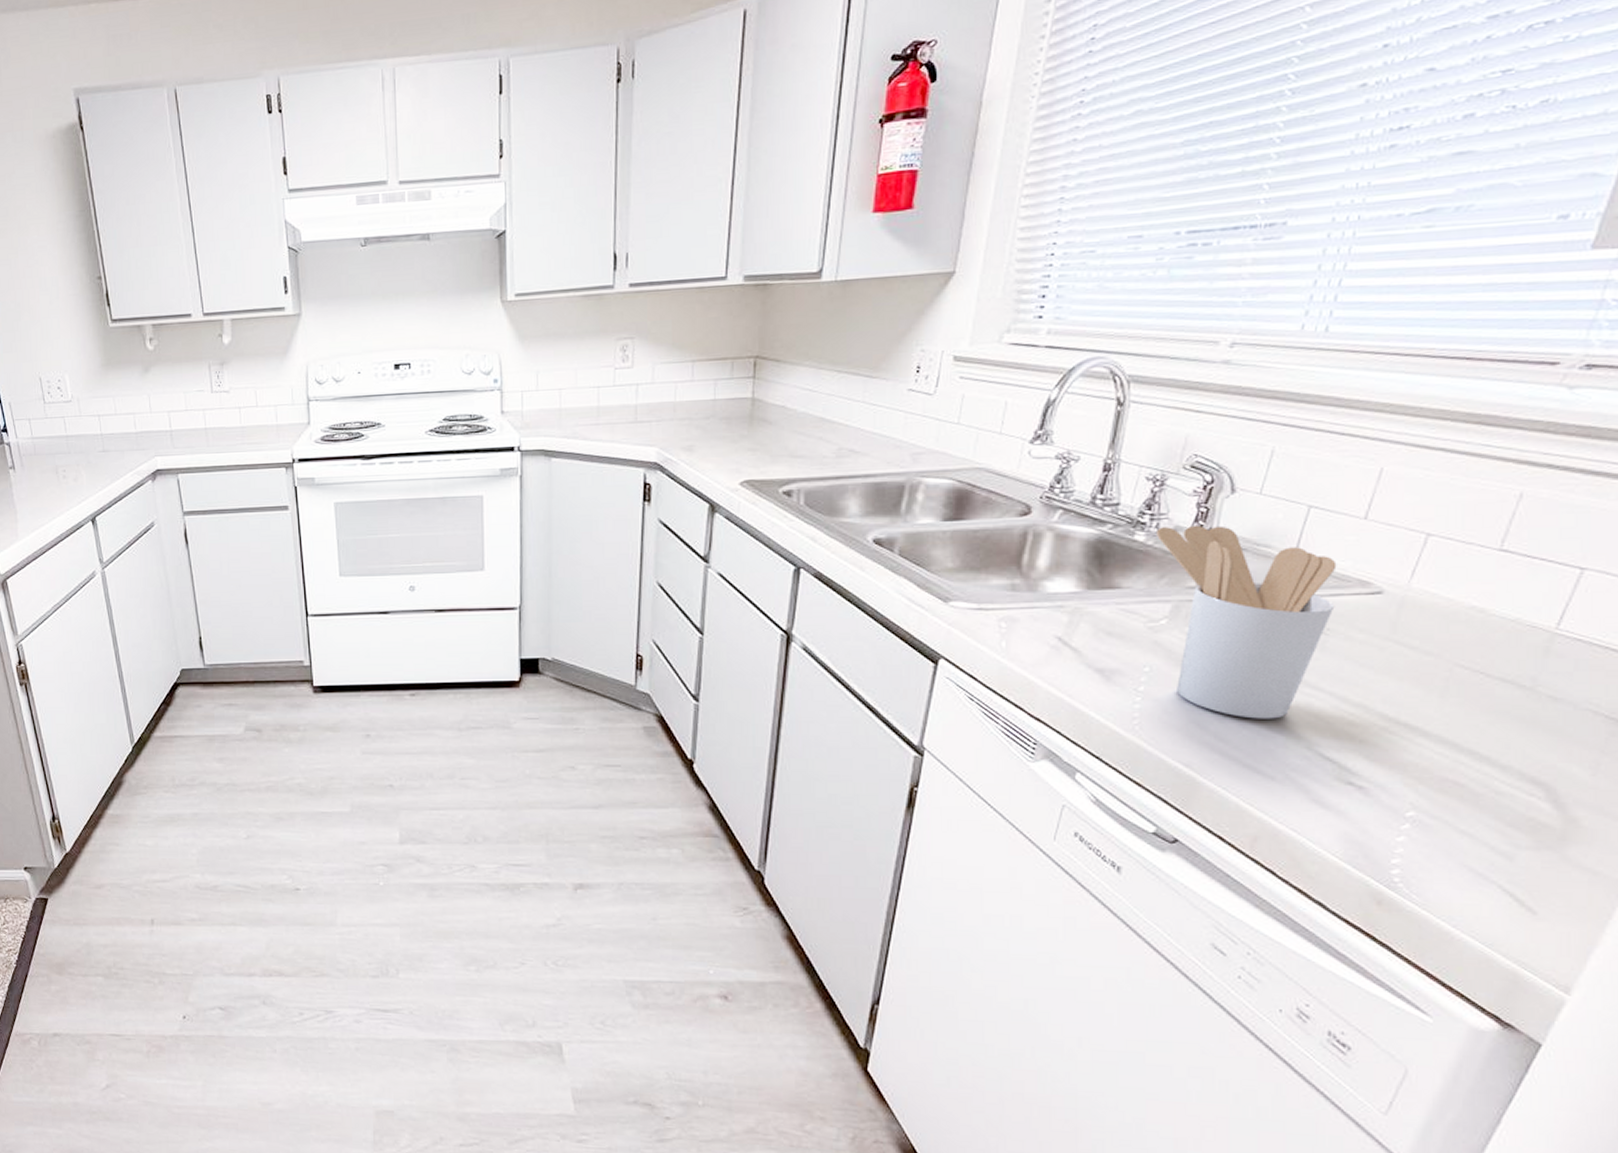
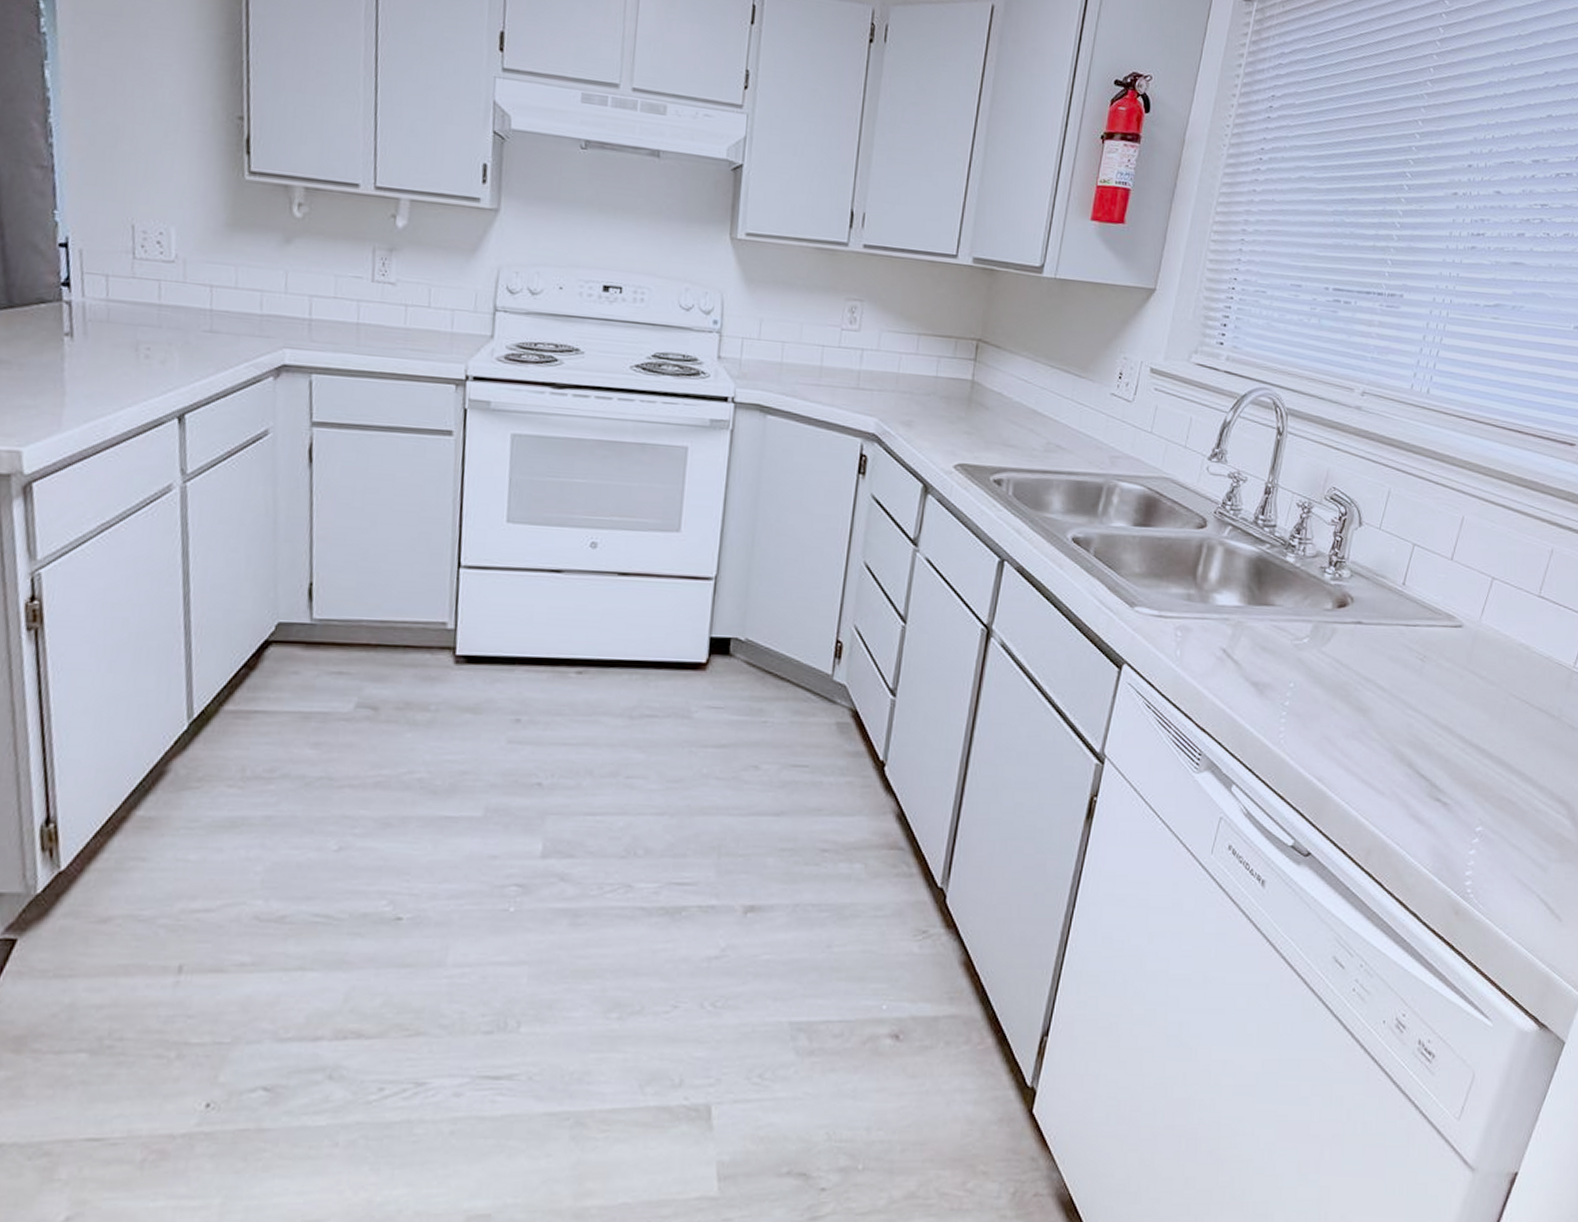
utensil holder: present [1157,525,1337,719] -> none [1303,551,1432,738]

